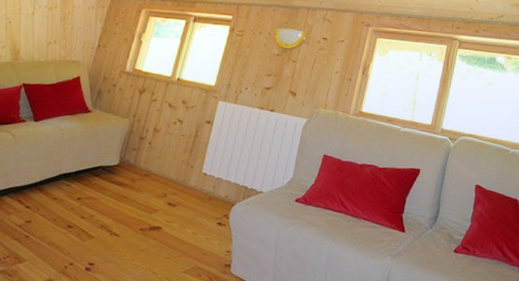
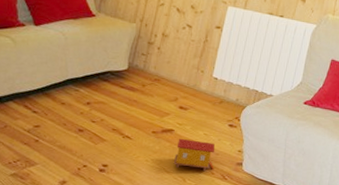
toy house: none [159,236,202,272] -> present [173,138,215,171]

